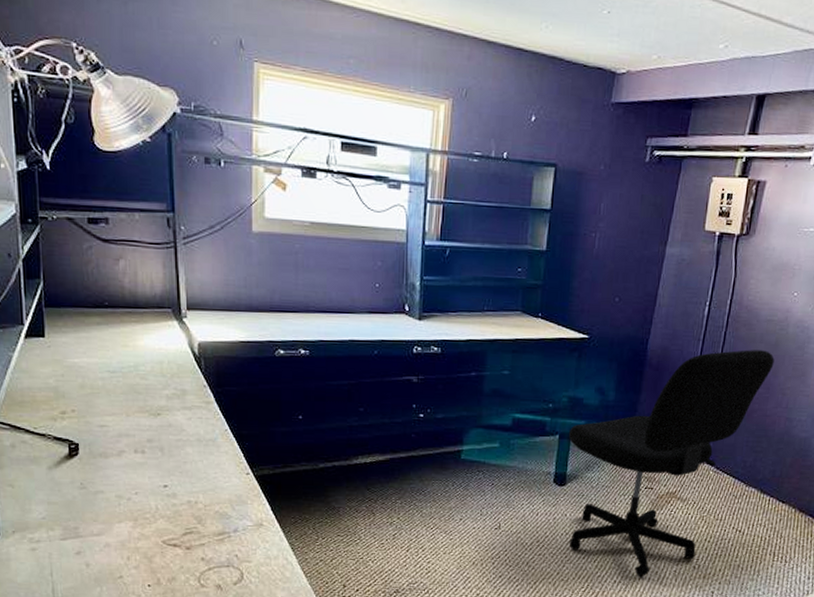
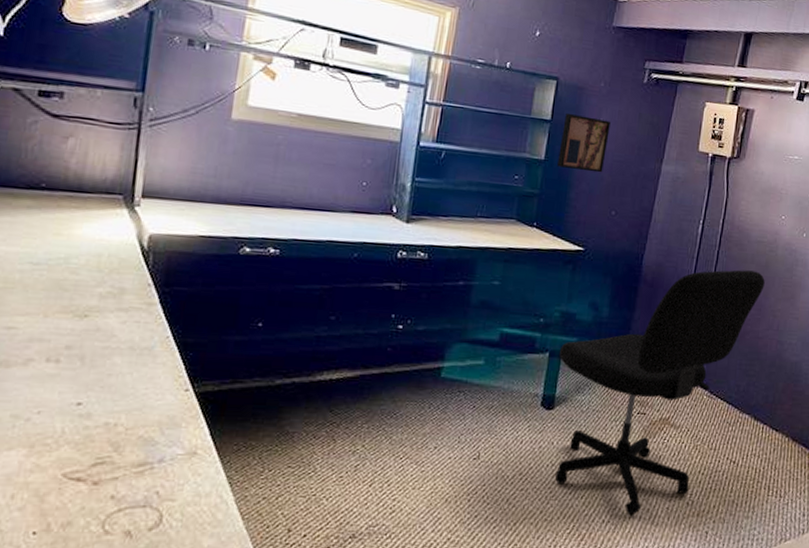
wall art: none [559,201,612,260] -> present [557,114,611,173]

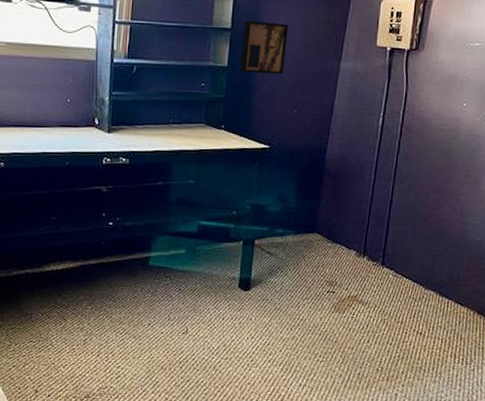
office chair: present [555,269,765,516] -> none [252,157,447,380]

